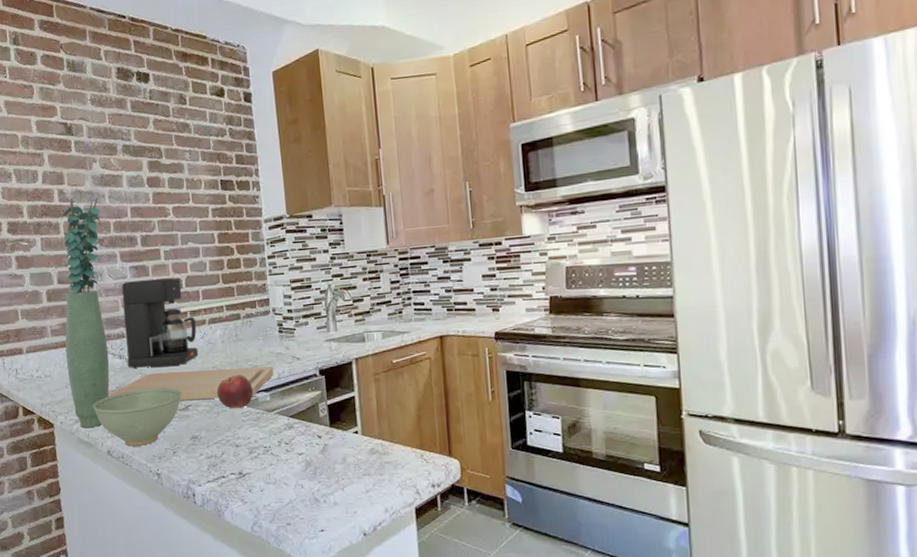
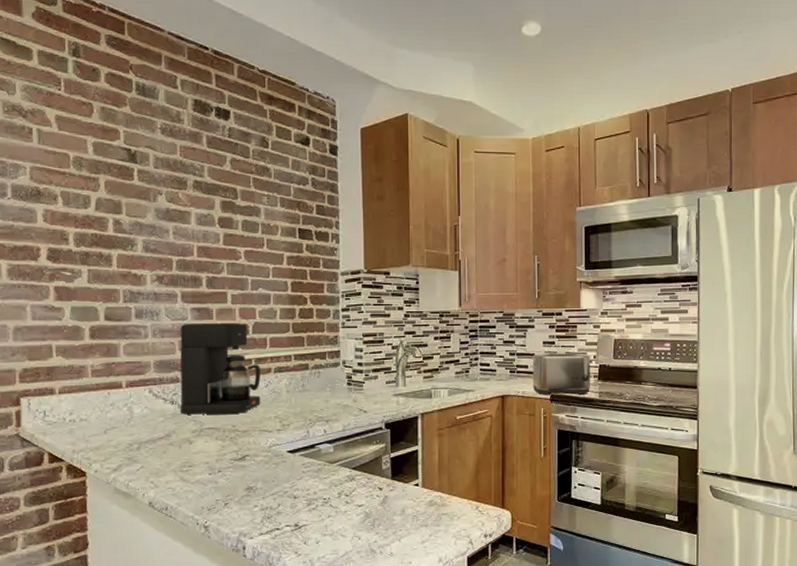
vase: present [62,197,110,429] -> none [107,229,163,478]
bowl: present [93,387,183,446] -> none [136,436,240,498]
cutting board: present [107,366,274,400] -> none [154,418,339,450]
fruit: present [216,375,254,409] -> none [277,425,317,460]
toaster: none [472,284,541,334] -> present [532,353,592,395]

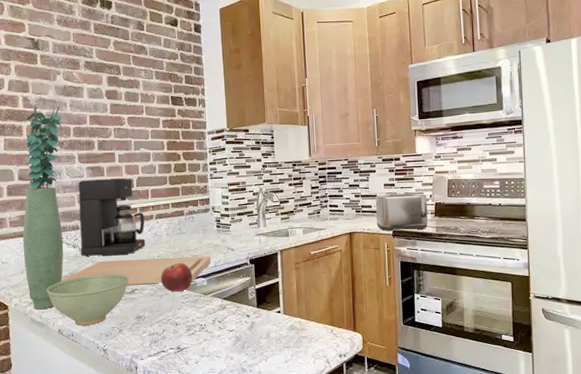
vase: none [107,229,163,478] -> present [22,105,64,310]
bowl: none [136,436,240,498] -> present [46,273,130,326]
cutting board: none [154,418,339,450] -> present [60,256,211,285]
fruit: none [277,425,317,460] -> present [160,263,193,293]

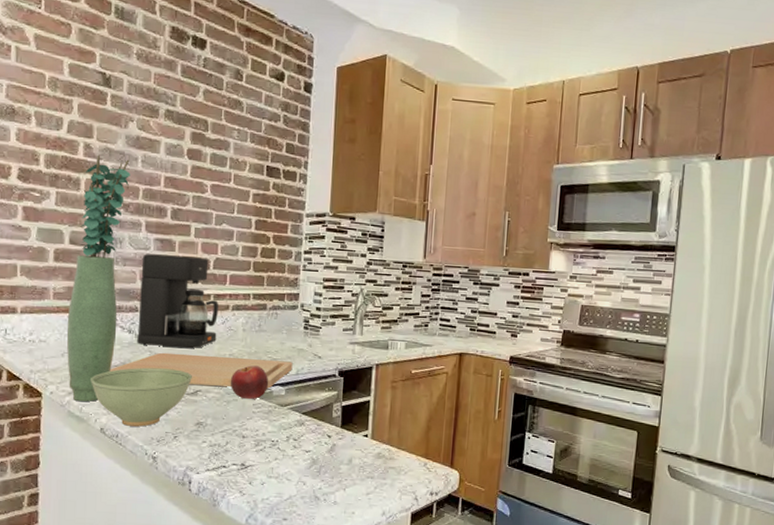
toaster: present [375,193,429,231] -> none [492,313,557,359]

